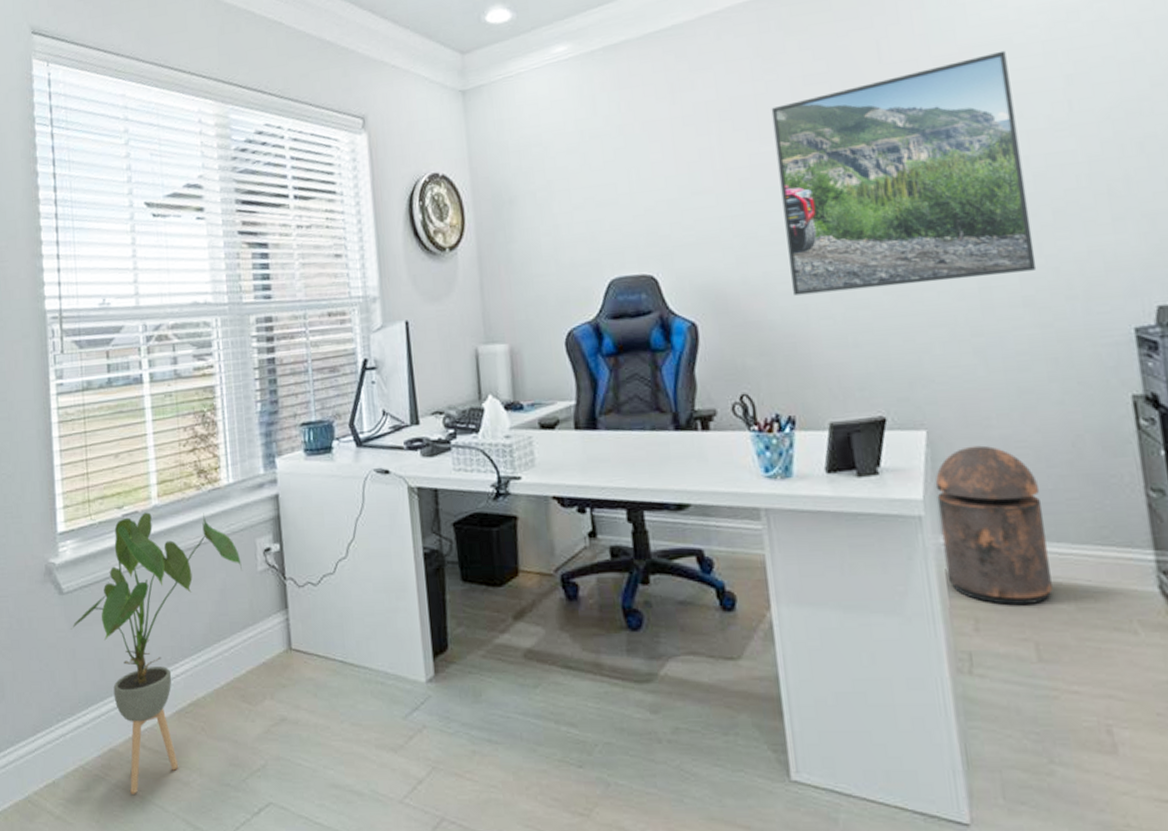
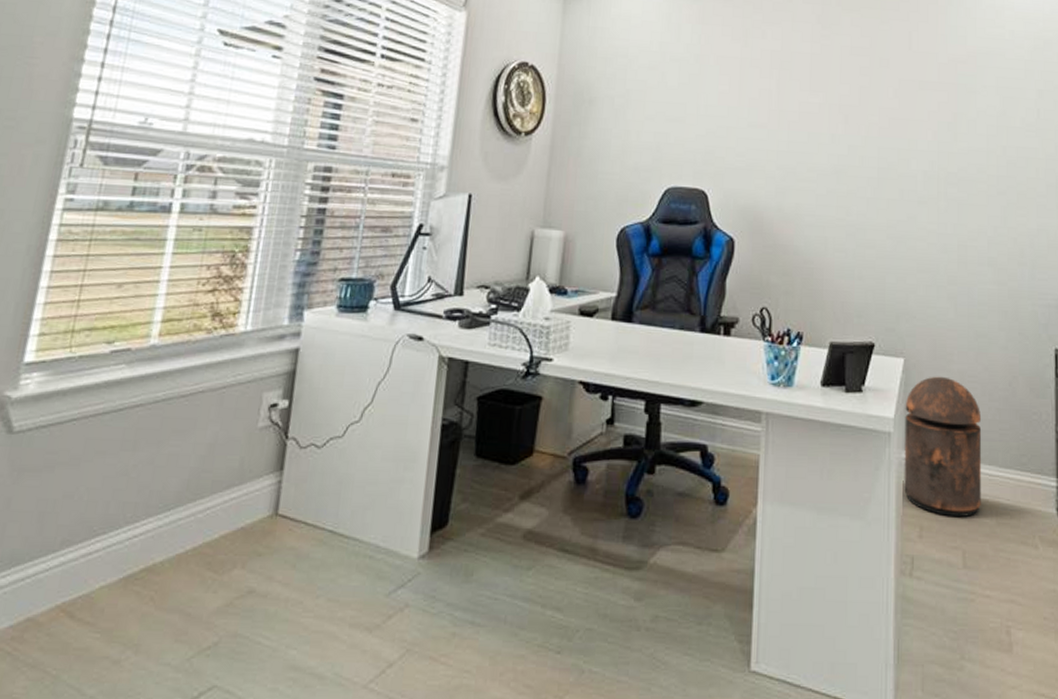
house plant: present [71,512,242,794] -> none [12,351,241,673]
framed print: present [771,50,1037,296] -> none [817,61,1001,238]

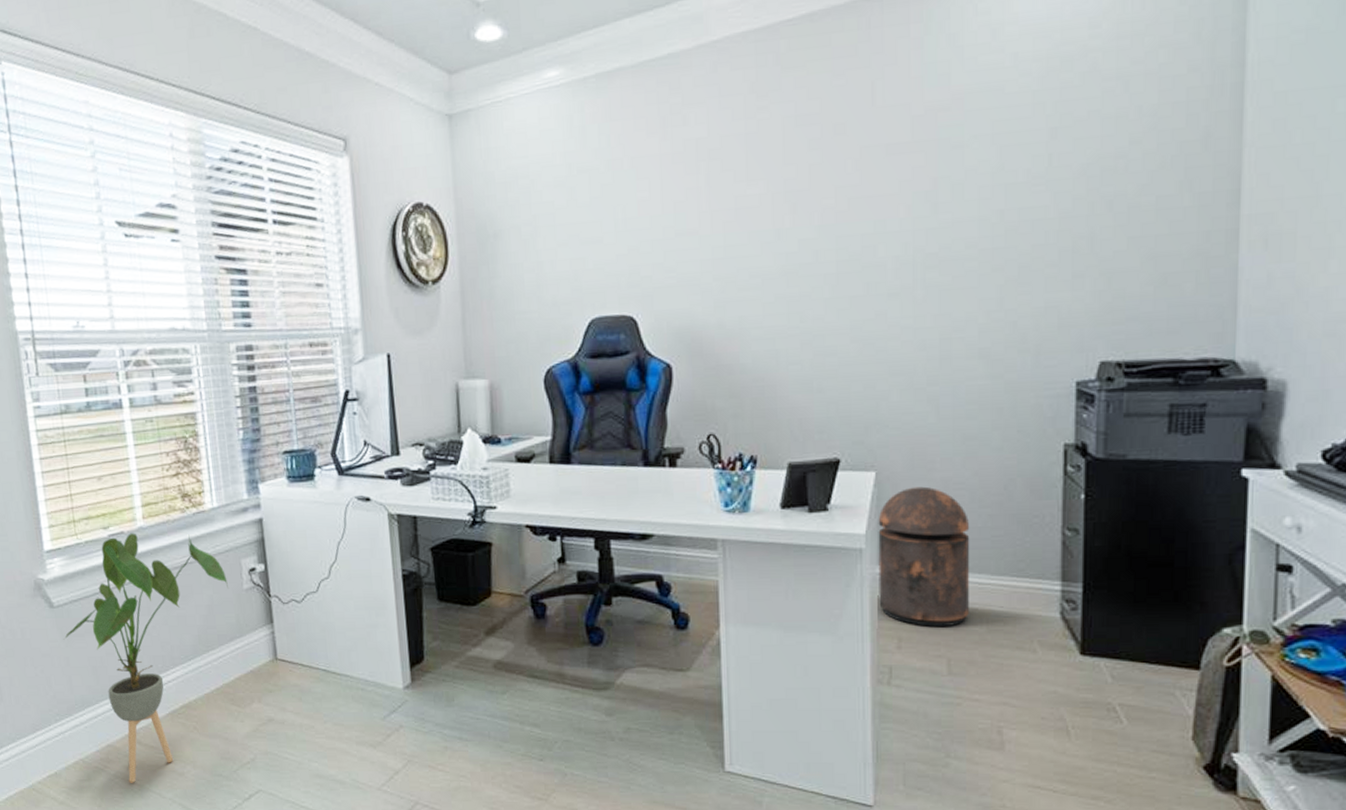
house plant: none [12,351,241,673] -> present [63,533,228,783]

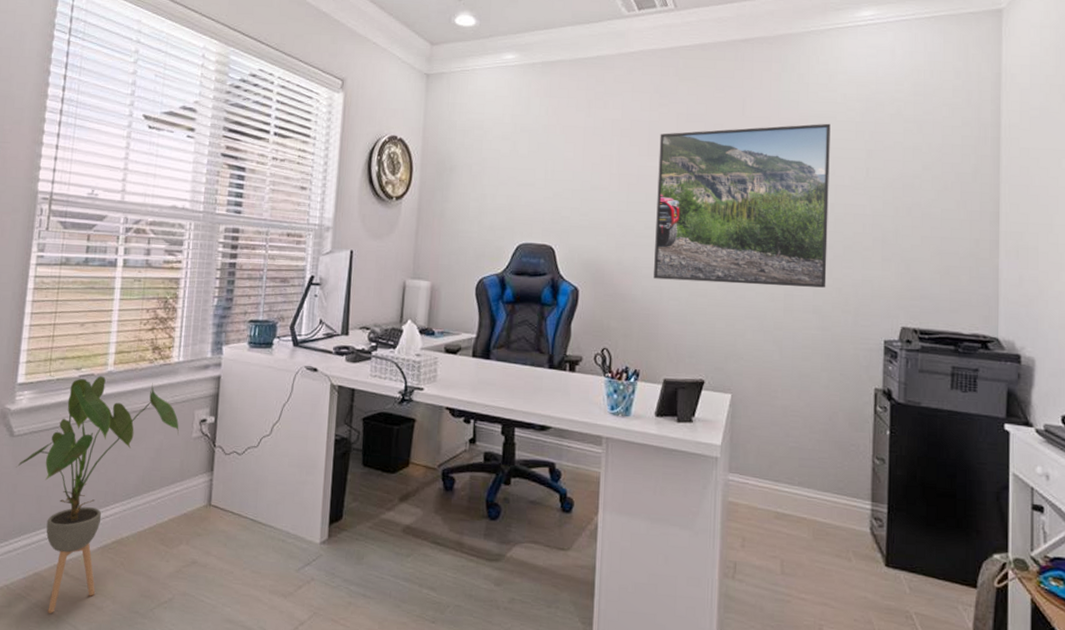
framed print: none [761,98,996,341] -> present [654,123,831,288]
trash can: present [878,486,970,626] -> none [729,410,802,532]

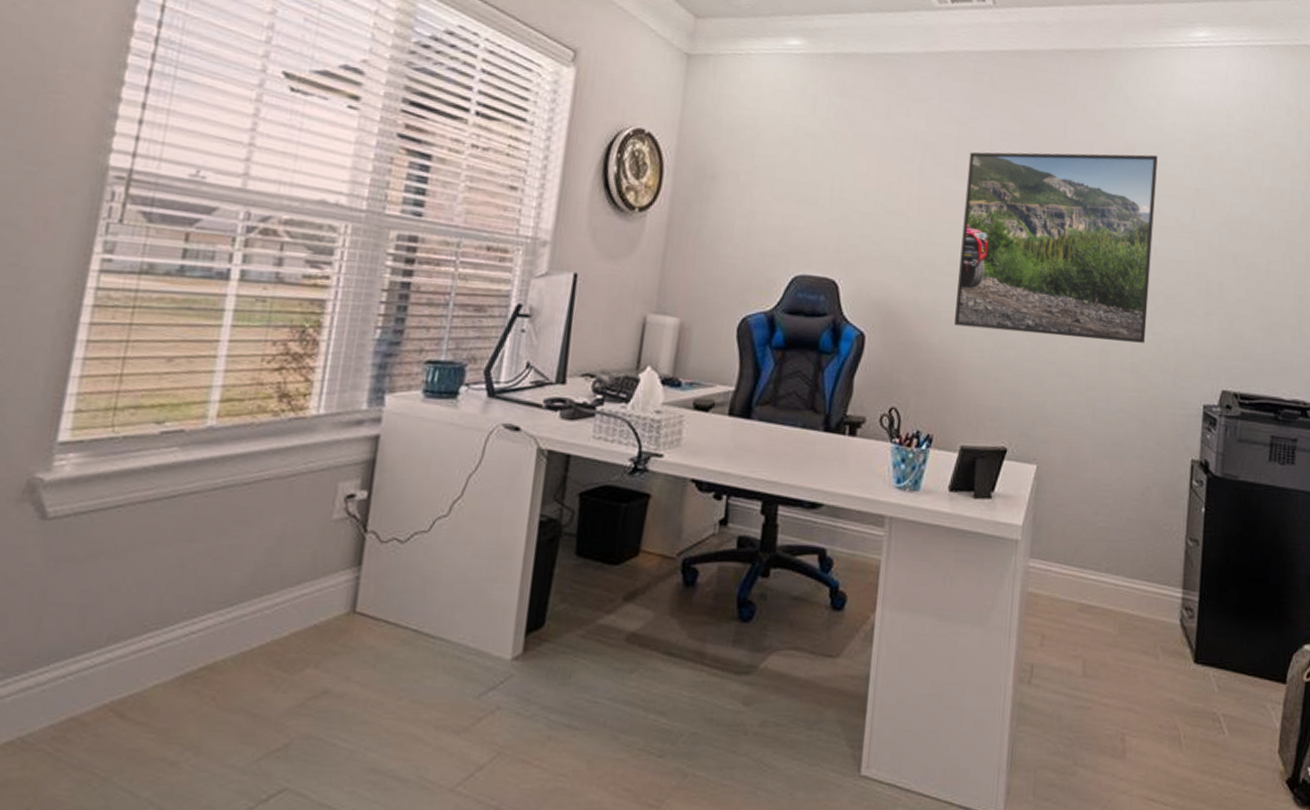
house plant: present [16,376,179,613] -> none [47,433,314,775]

